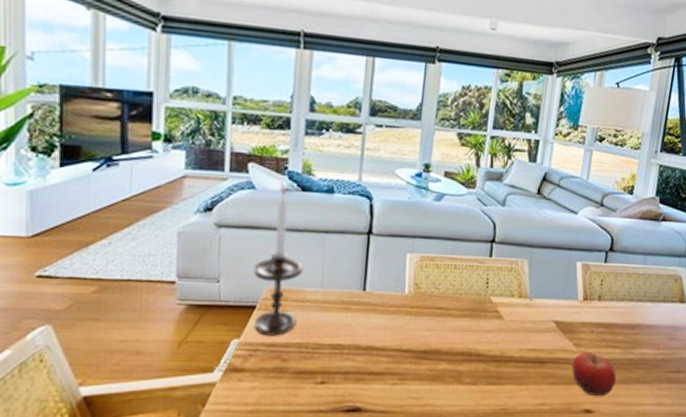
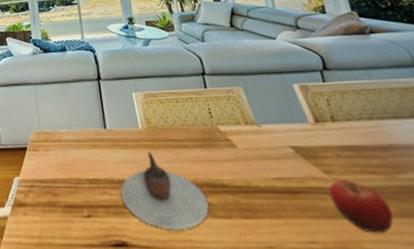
candlestick: present [253,180,304,336] -> none [20,47,59,173]
teapot: none [365,319,458,396] -> present [119,152,209,231]

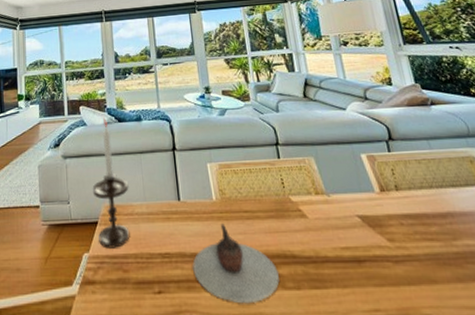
candlestick: none [20,47,59,173] -> present [92,116,130,249]
fruit: present [329,179,394,234] -> none [392,246,450,299]

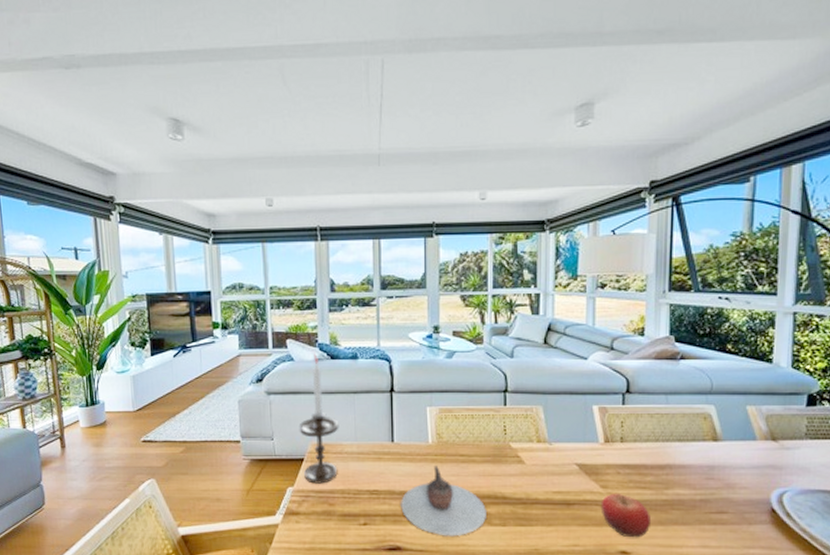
fruit: none [392,246,450,299] -> present [600,493,652,538]

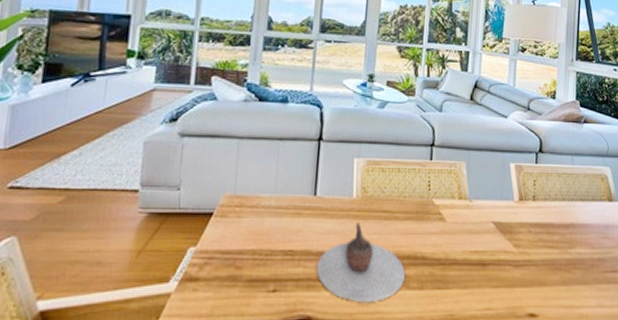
candlestick: present [299,352,339,484] -> none [211,92,259,243]
fruit: present [600,493,652,538] -> none [513,252,557,299]

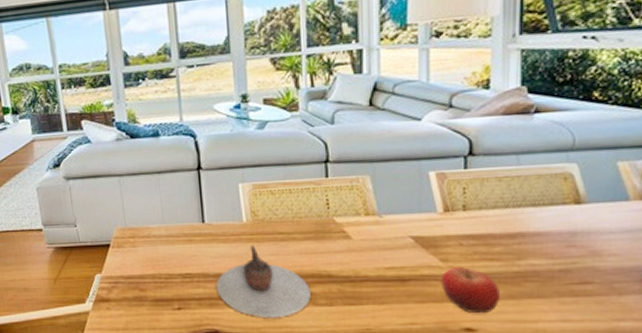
fruit: none [513,252,557,299] -> present [440,266,501,314]

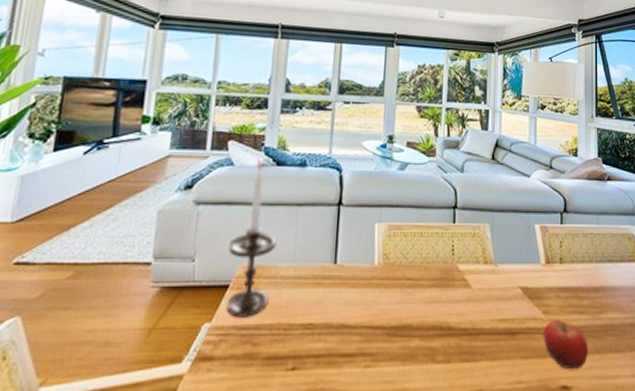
candlestick: none [102,132,147,270] -> present [226,156,277,318]
teapot: present [215,245,311,318] -> none [336,292,431,380]

